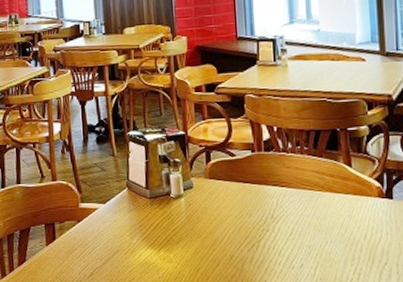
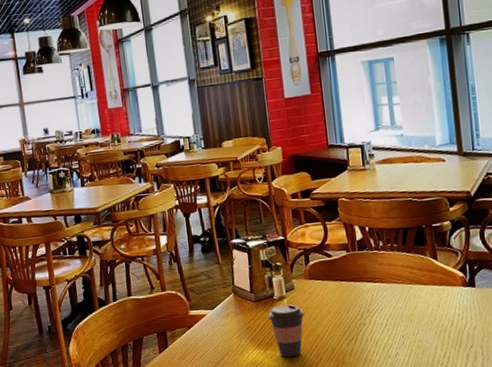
coffee cup: none [162,204,202,260] -> present [267,304,304,357]

